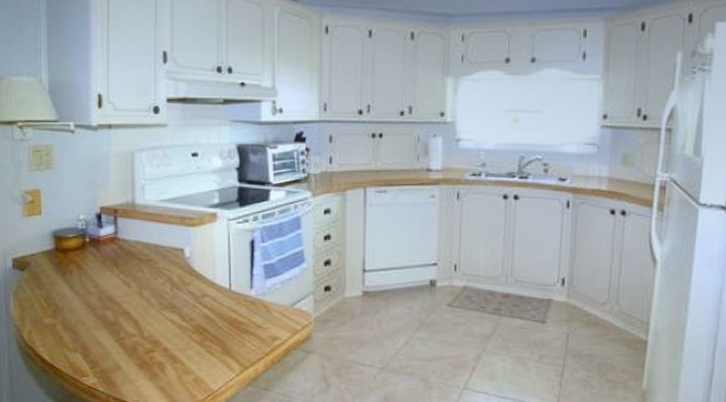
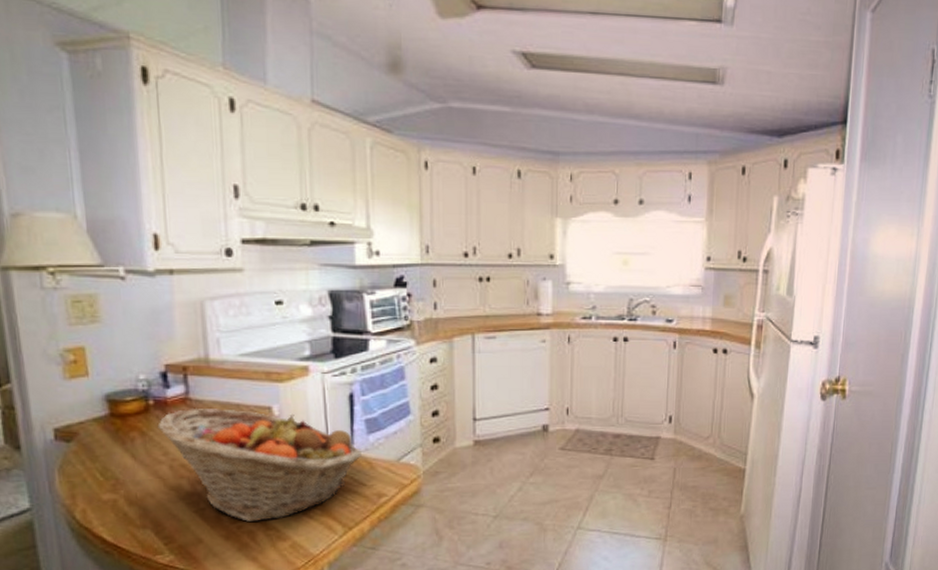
fruit basket: none [91,246,259,355] -> present [157,407,362,522]

